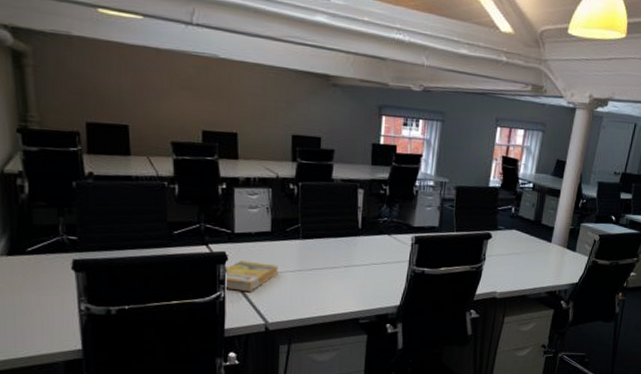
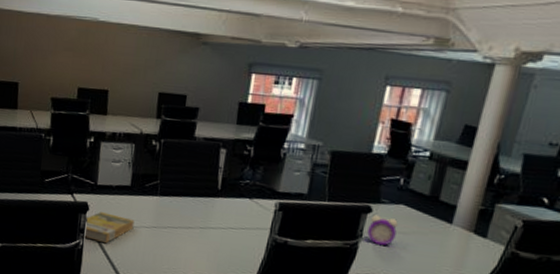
alarm clock: none [489,240,512,266] -> present [367,214,398,246]

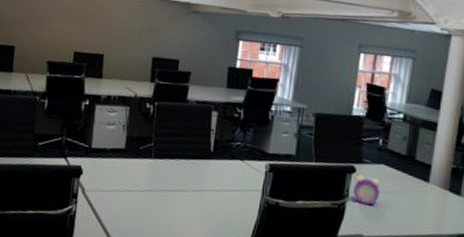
book: present [83,212,135,244] -> none [76,176,129,209]

